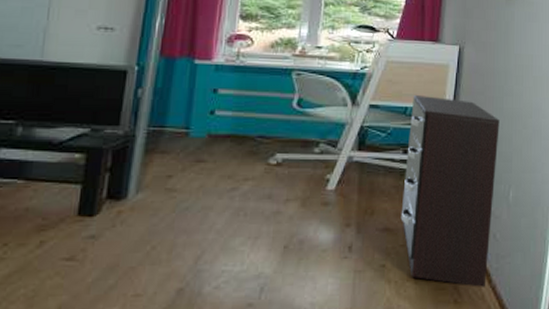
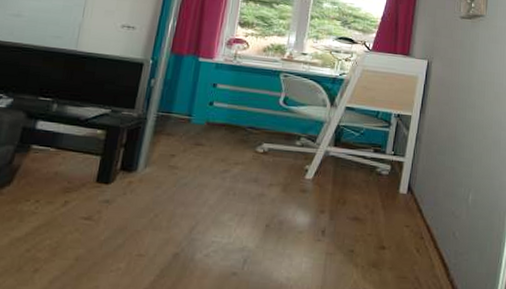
dresser: present [400,94,500,287] -> none [369,100,462,280]

